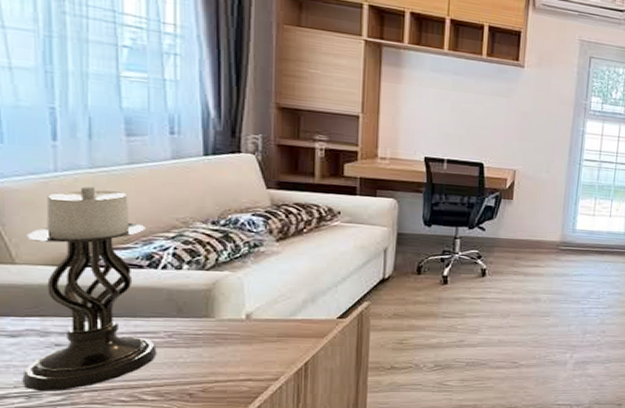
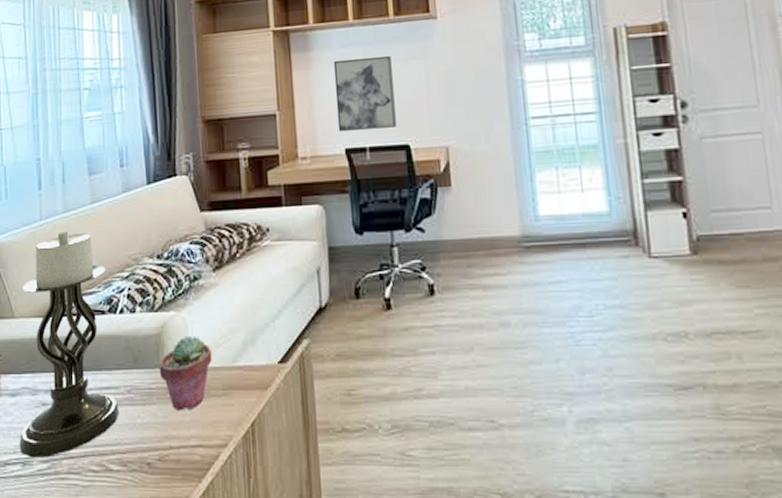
potted succulent: none [207,292,268,353] -> present [158,335,212,411]
wall art: none [420,81,478,147] -> present [333,56,396,131]

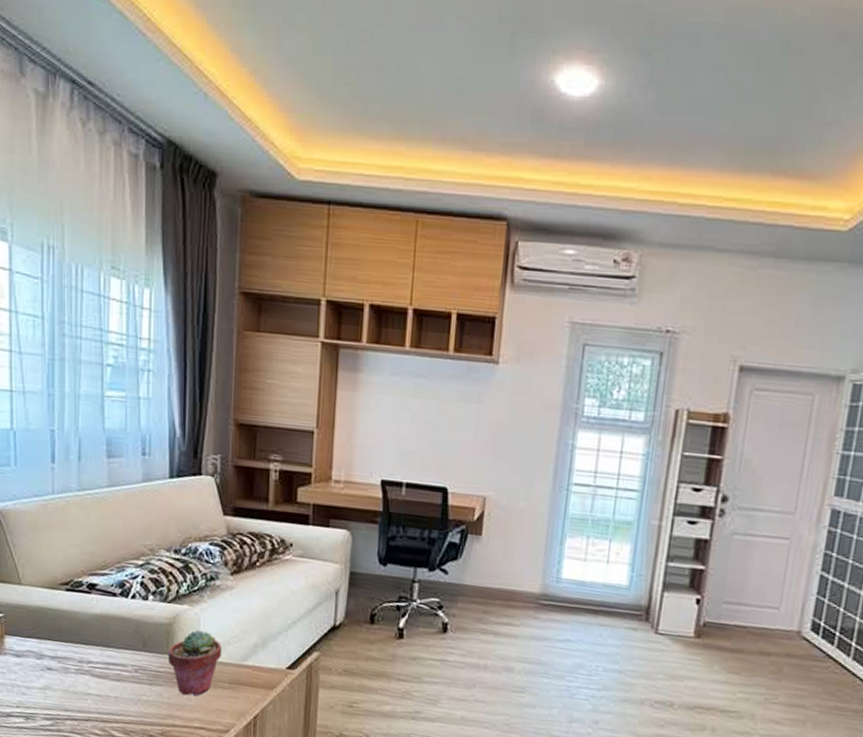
candle holder: present [19,231,119,458] -> none [23,509,125,716]
wall art: present [333,56,396,131] -> none [377,387,443,468]

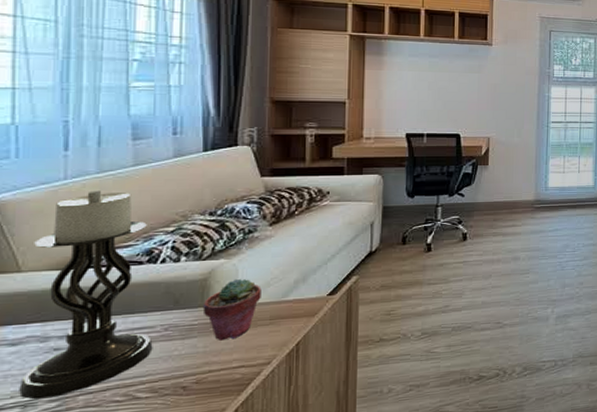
candle holder: none [23,509,125,716] -> present [19,190,153,400]

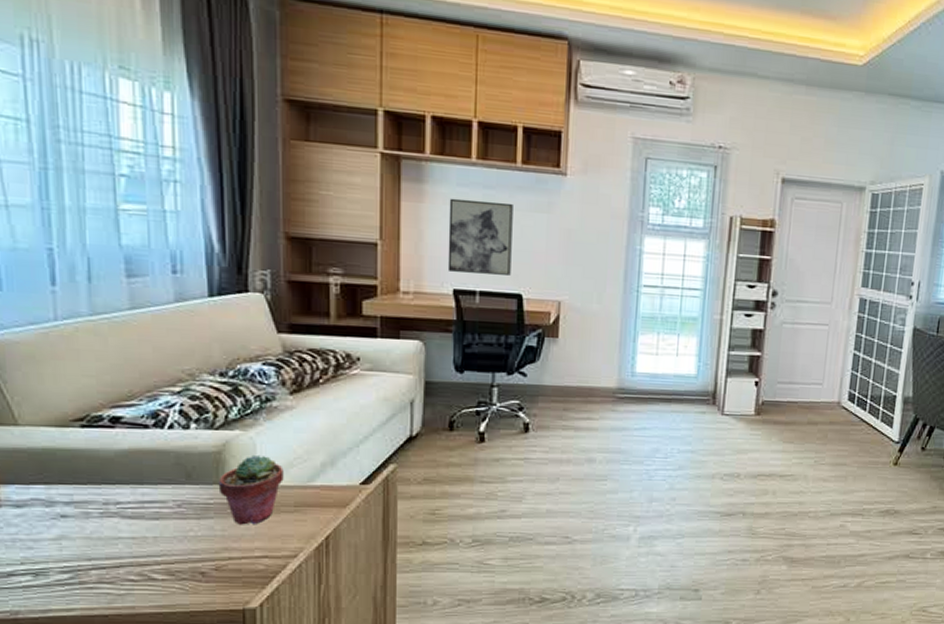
candle holder: present [19,190,153,400] -> none [29,336,166,569]
wall art: none [401,65,452,120] -> present [447,198,513,275]

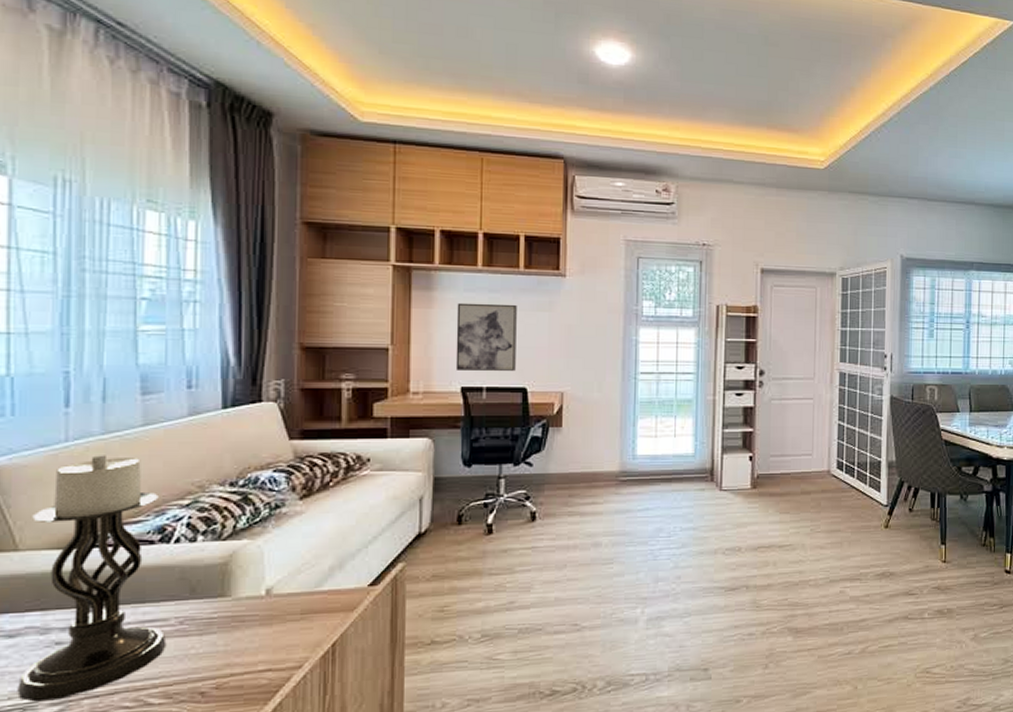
candle holder: none [29,336,166,569] -> present [17,455,167,702]
potted succulent: present [218,454,284,525] -> none [223,563,291,638]

